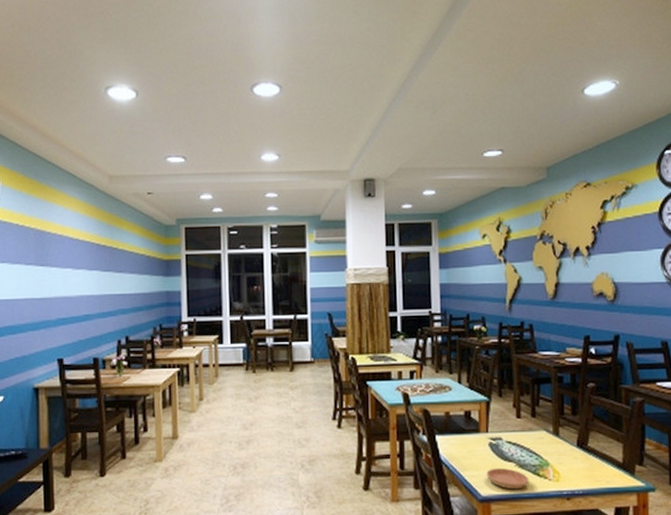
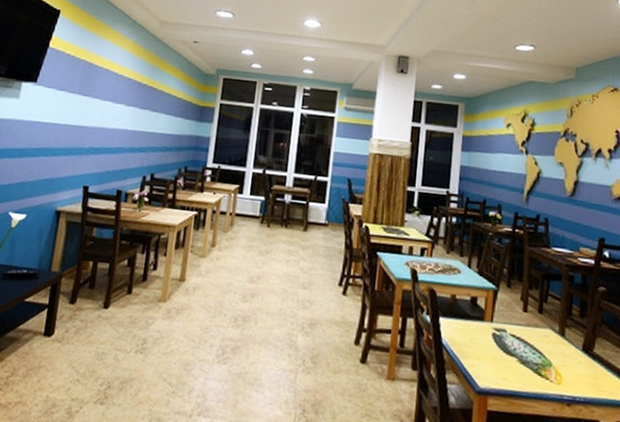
saucer: present [486,468,529,490] -> none [486,360,530,387]

